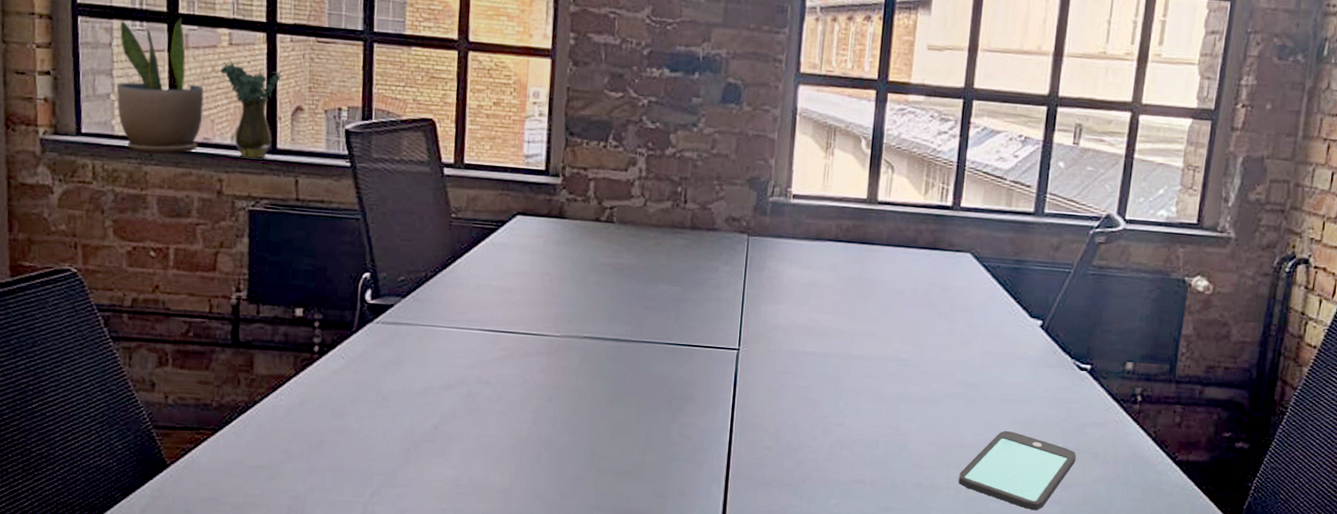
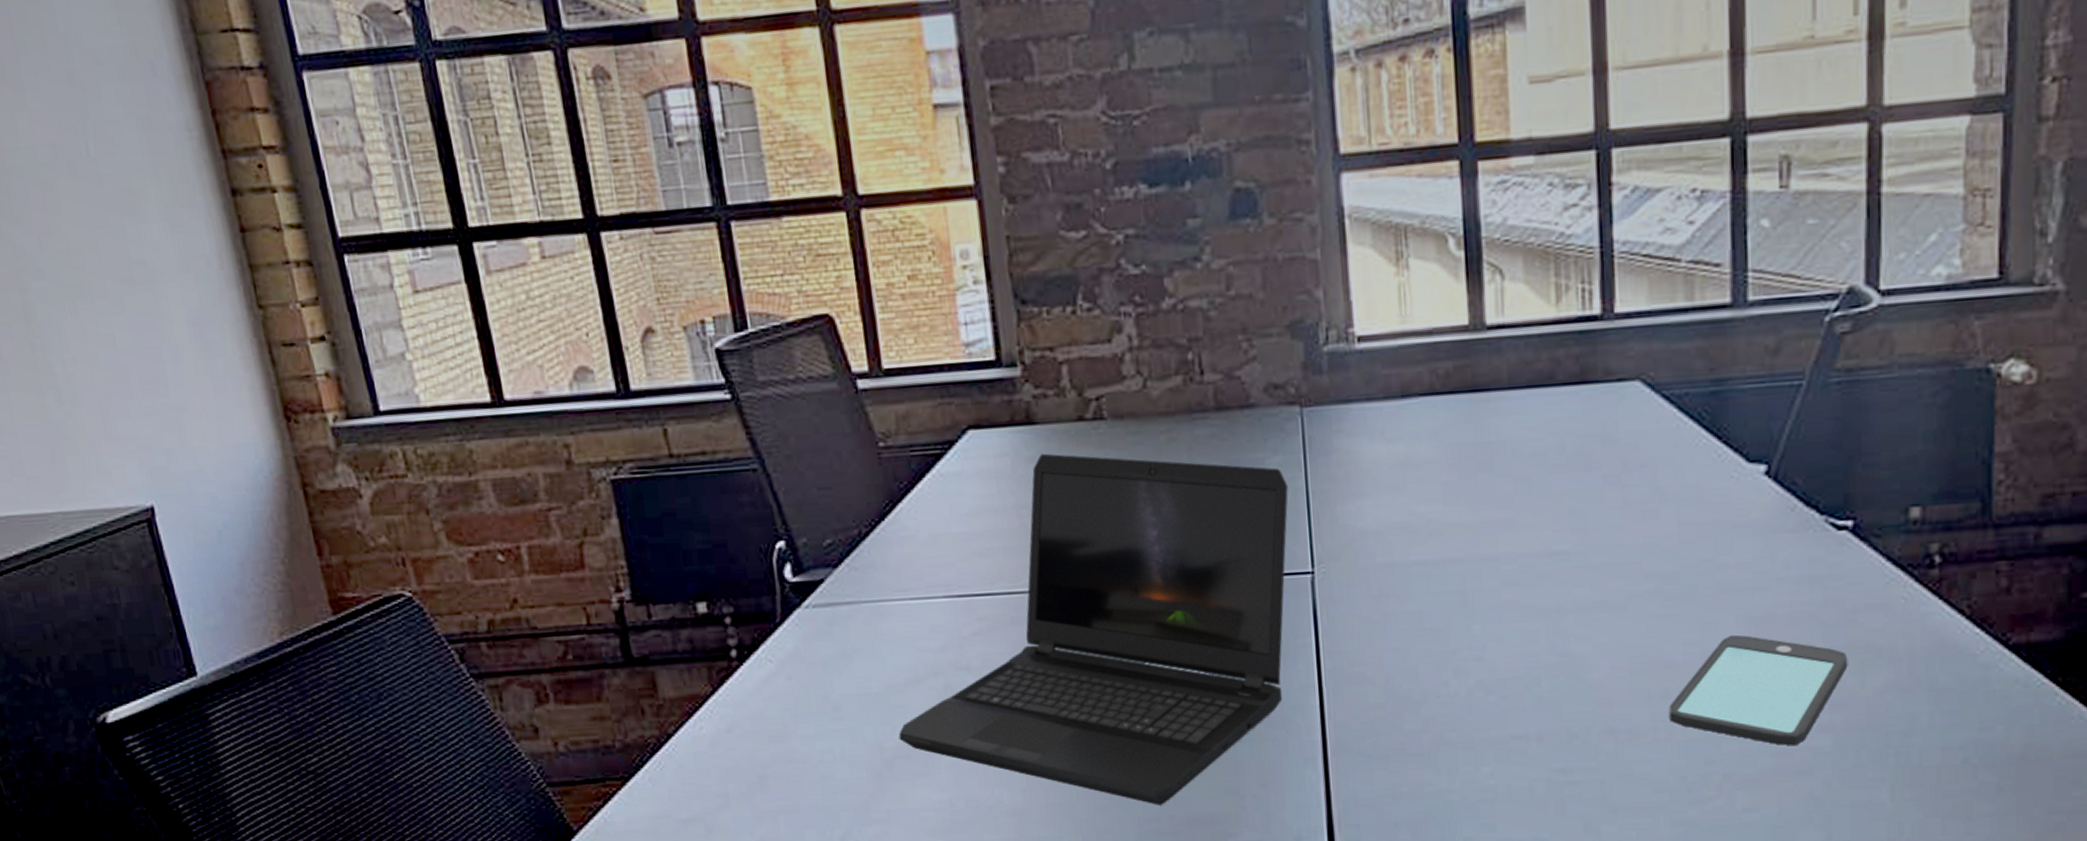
potted plant: present [116,17,204,154] -> none [398,232,529,426]
vase: present [220,60,282,159] -> none [537,279,623,410]
laptop computer: none [427,239,731,499] -> present [898,453,1289,806]

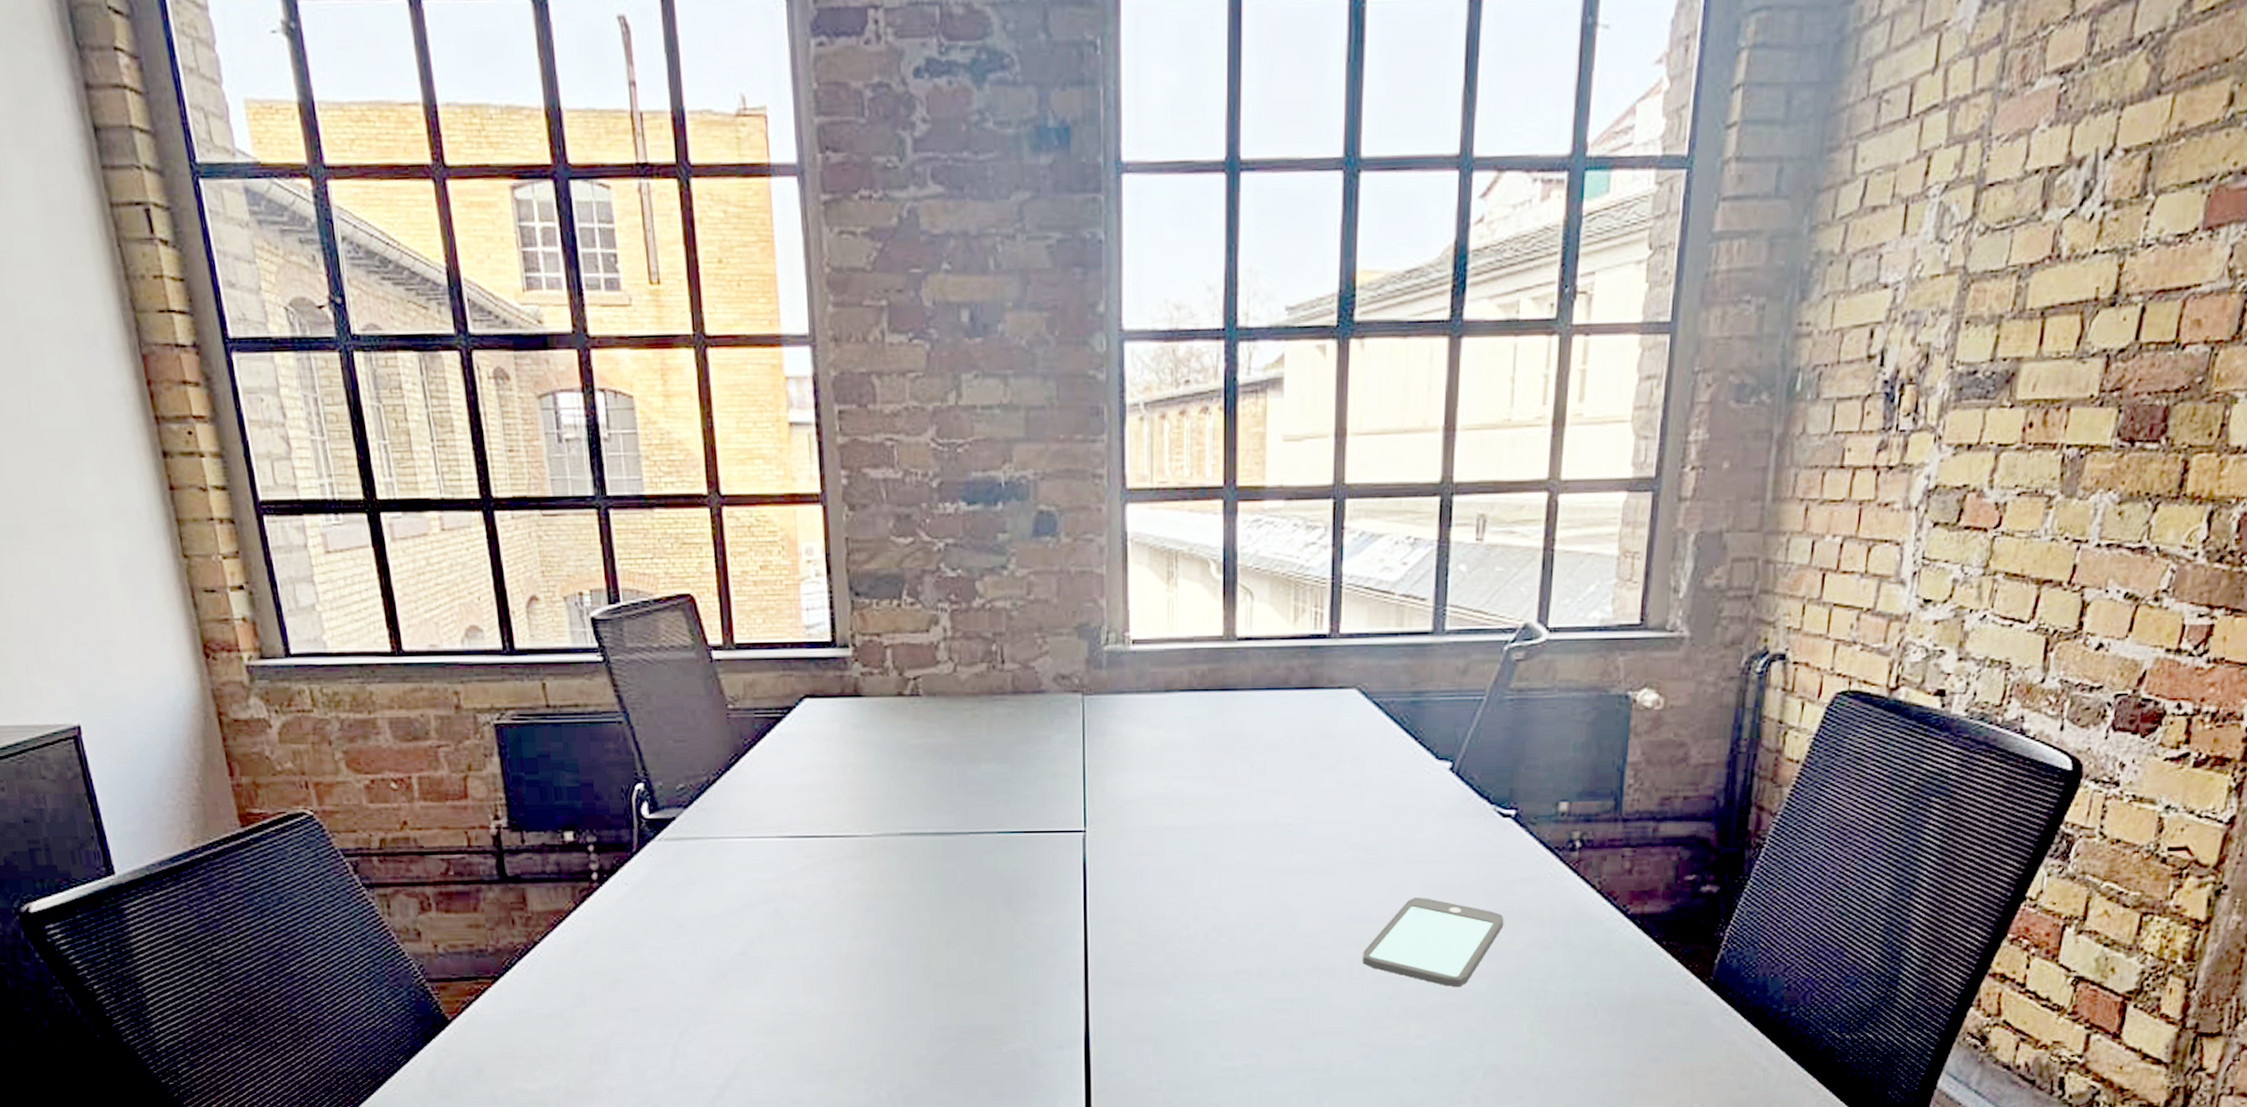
laptop computer: present [898,453,1289,806] -> none [733,721,1068,1016]

